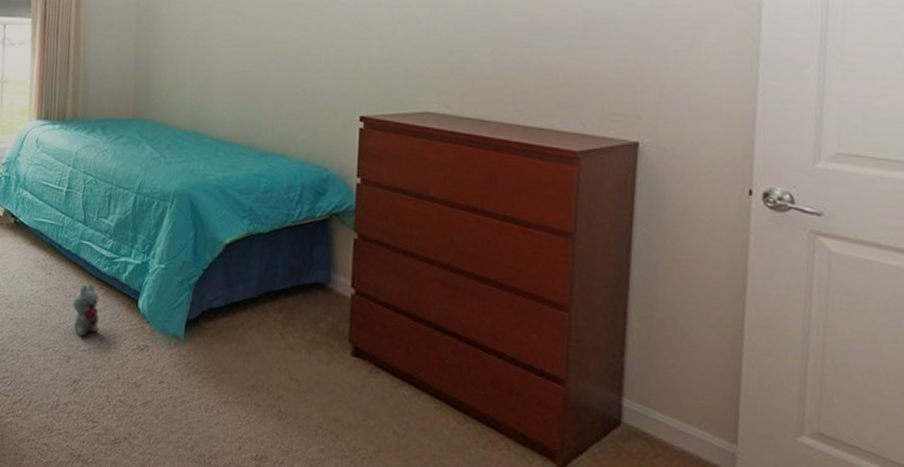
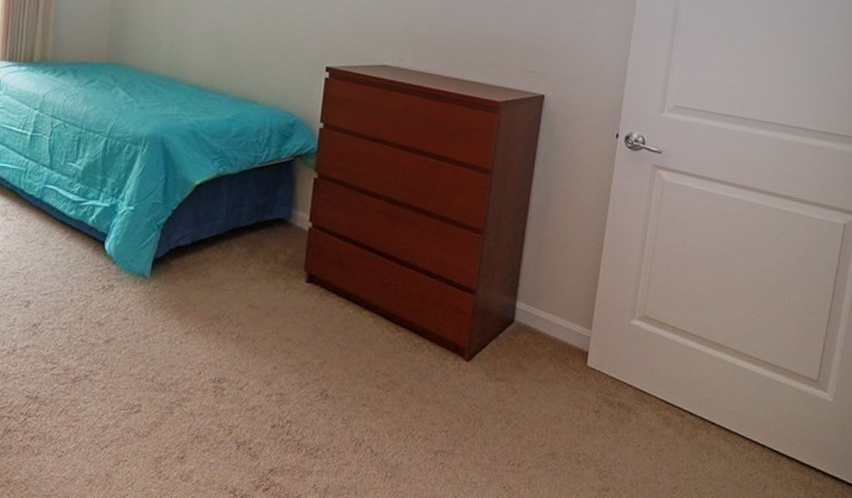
plush toy: present [73,282,99,338] -> none [34,227,63,282]

